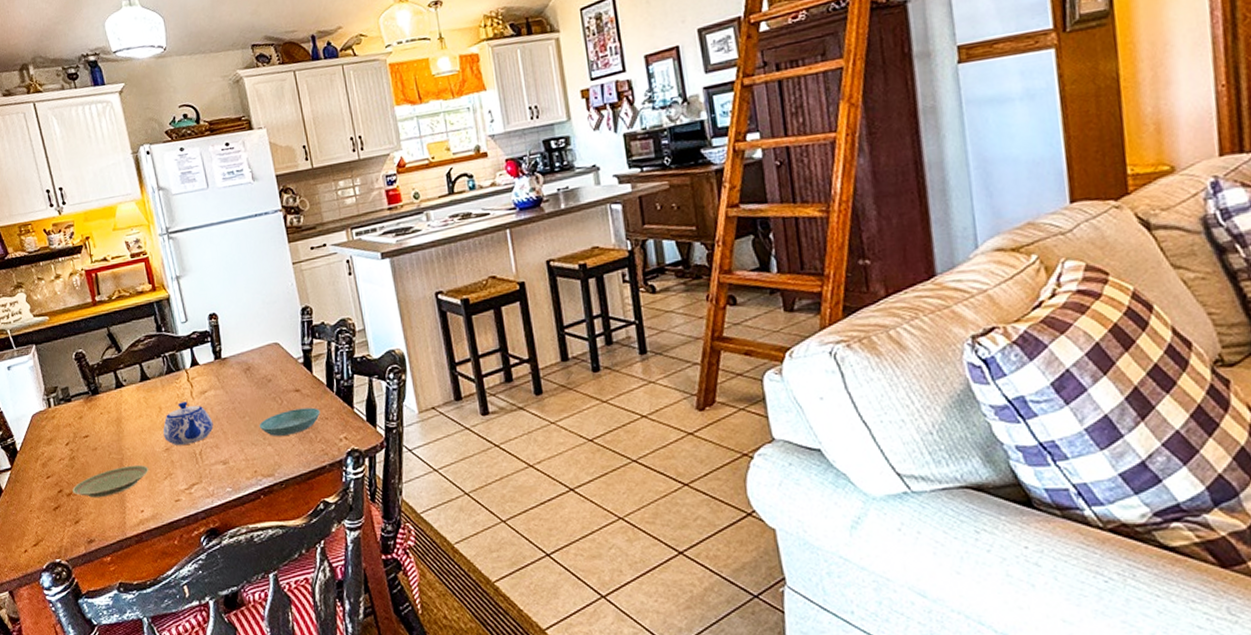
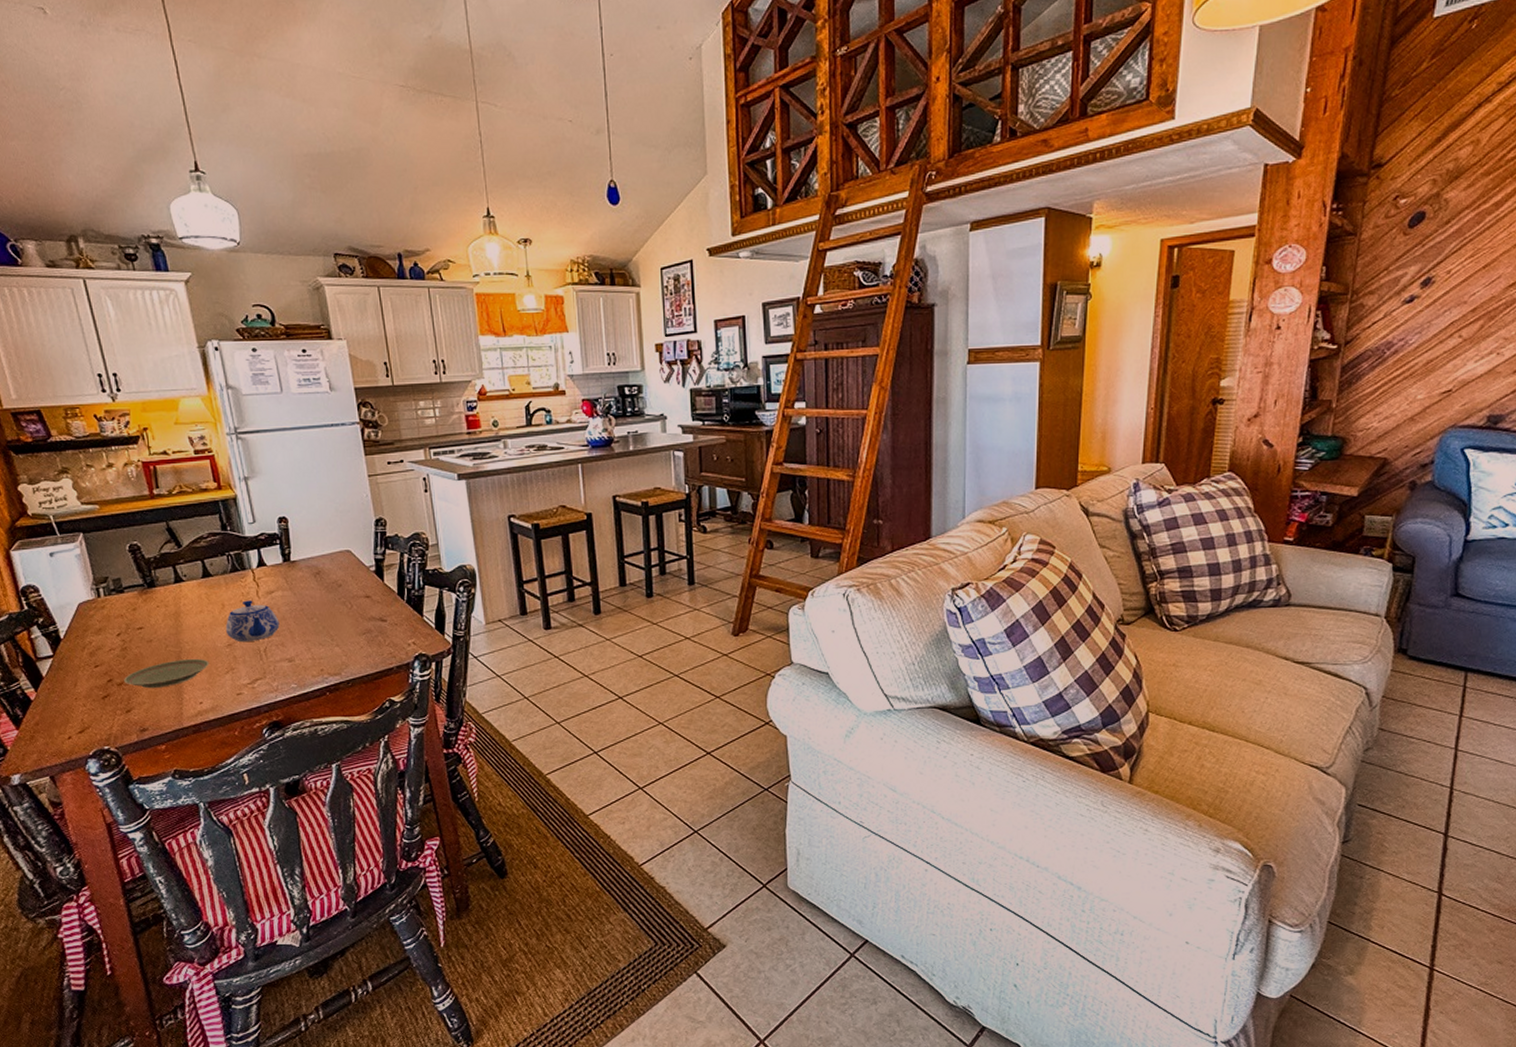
saucer: present [259,407,320,436] -> none [327,613,390,638]

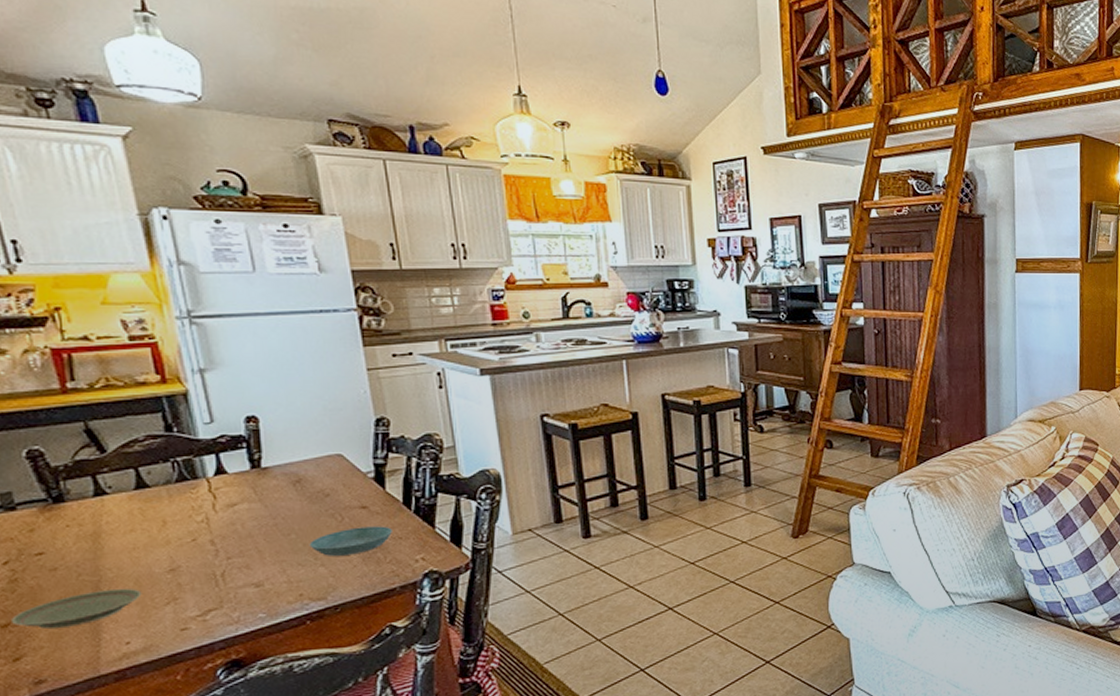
teapot: present [226,600,280,643] -> none [168,515,244,567]
saucer: none [327,613,390,638] -> present [309,526,392,556]

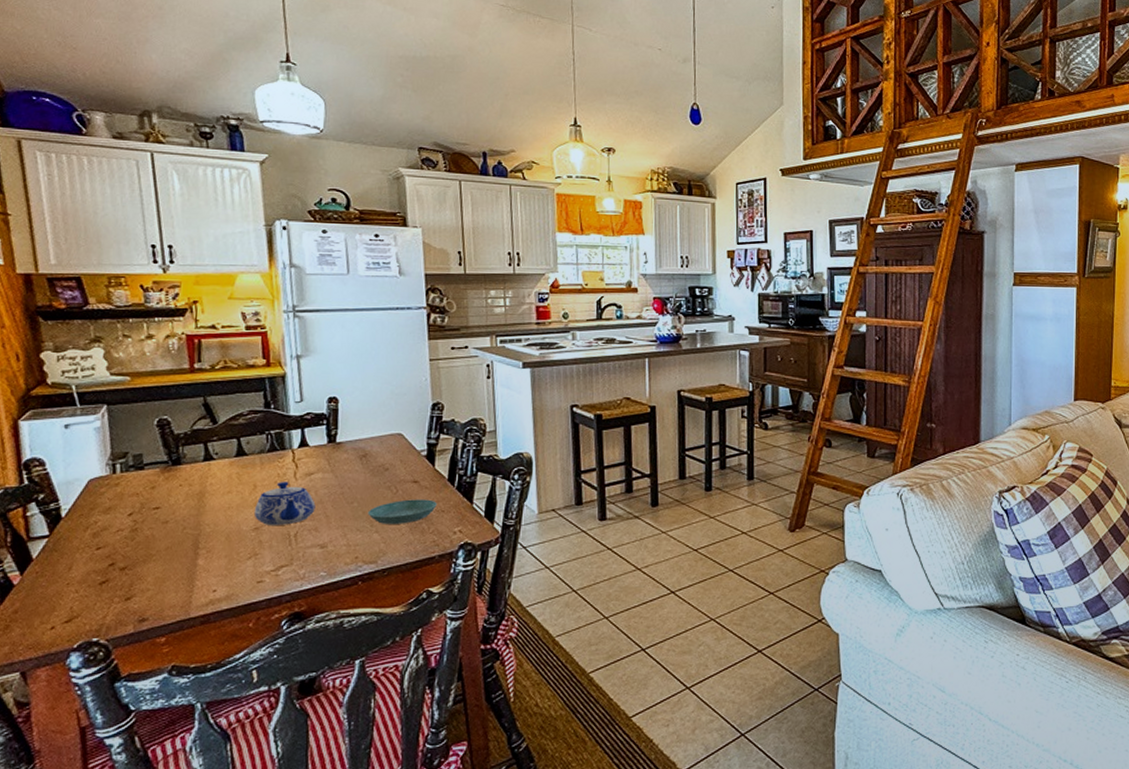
plate: present [11,588,142,630] -> none [128,542,231,575]
teapot: none [168,515,244,567] -> present [255,482,316,526]

